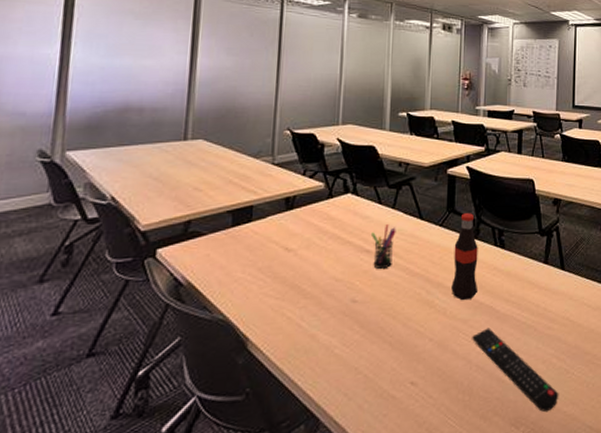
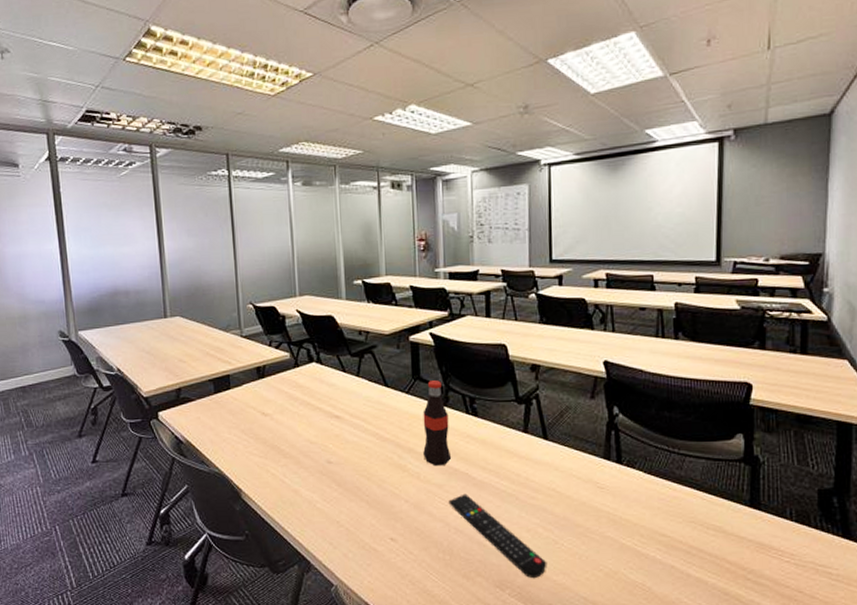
pen holder: present [372,224,396,270] -> none [339,392,363,434]

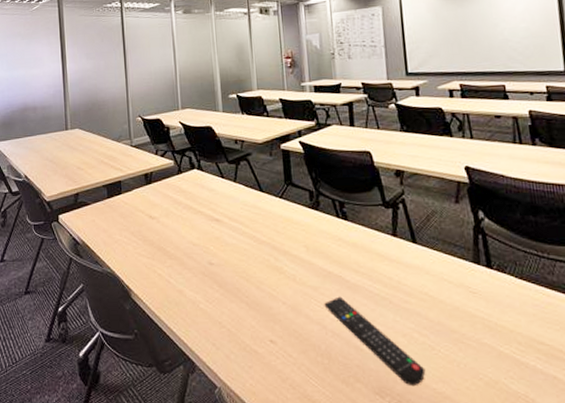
bottle: present [423,380,452,465] -> none [296,186,325,268]

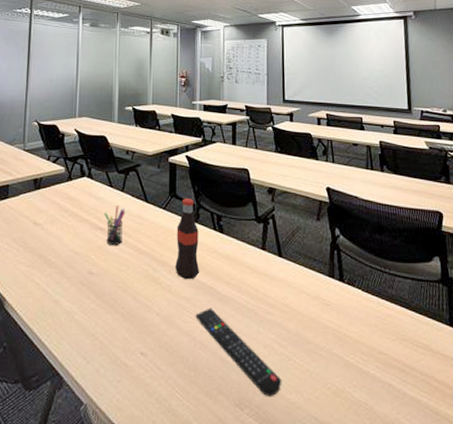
pen holder: none [219,196,240,237] -> present [104,206,125,246]
bottle: none [296,186,325,268] -> present [175,198,200,279]

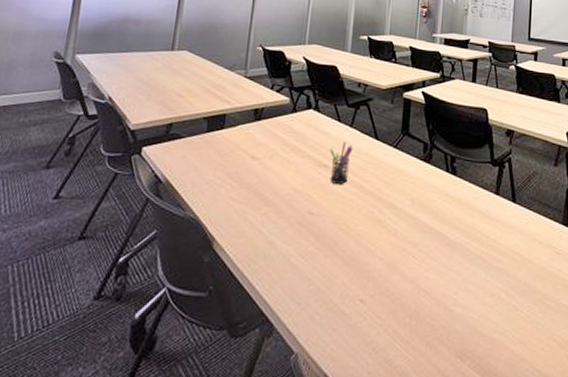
bottle: present [175,198,200,279] -> none [403,137,430,223]
remote control: present [195,308,282,398] -> none [421,253,507,349]

